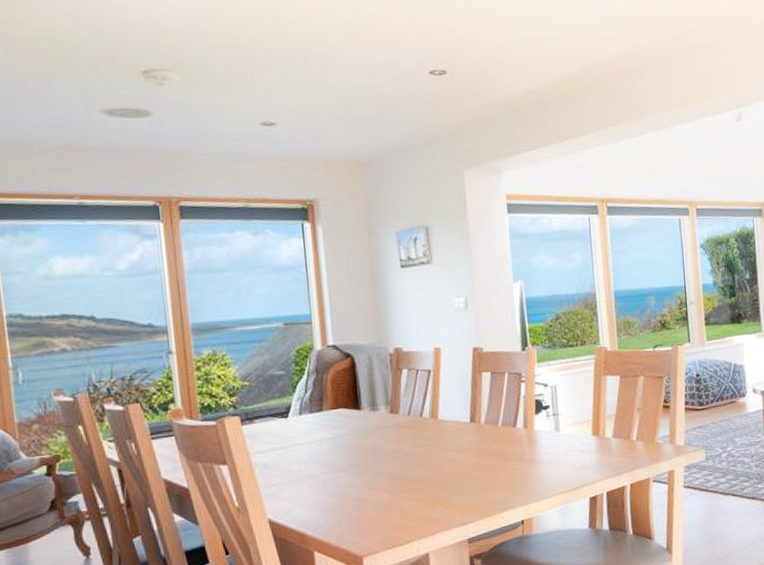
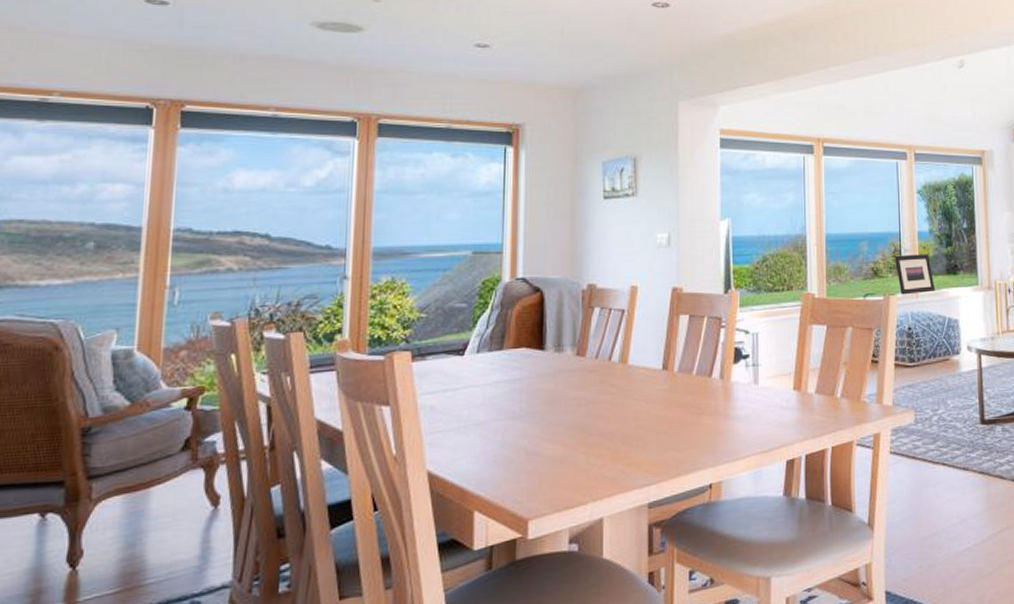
picture frame: none [680,305,721,345] -> present [894,254,935,295]

